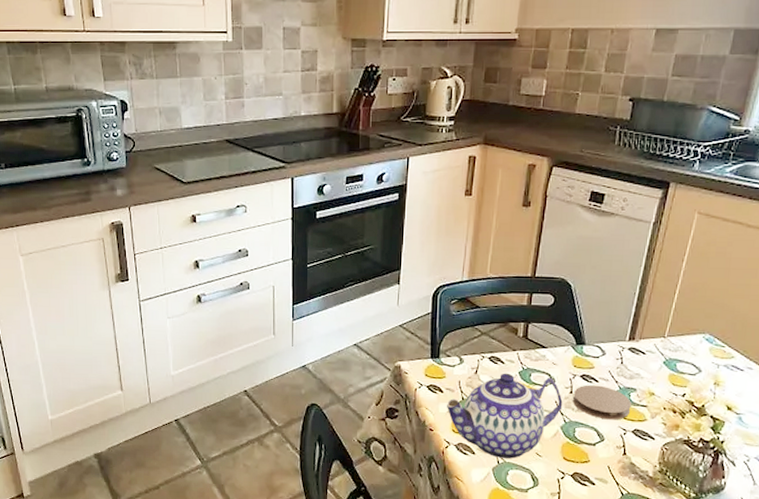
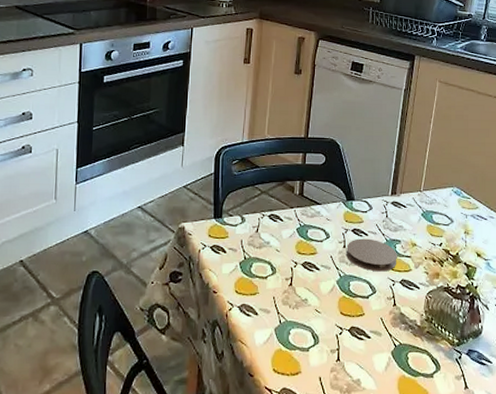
teapot: present [447,373,563,459] -> none [230,230,338,318]

